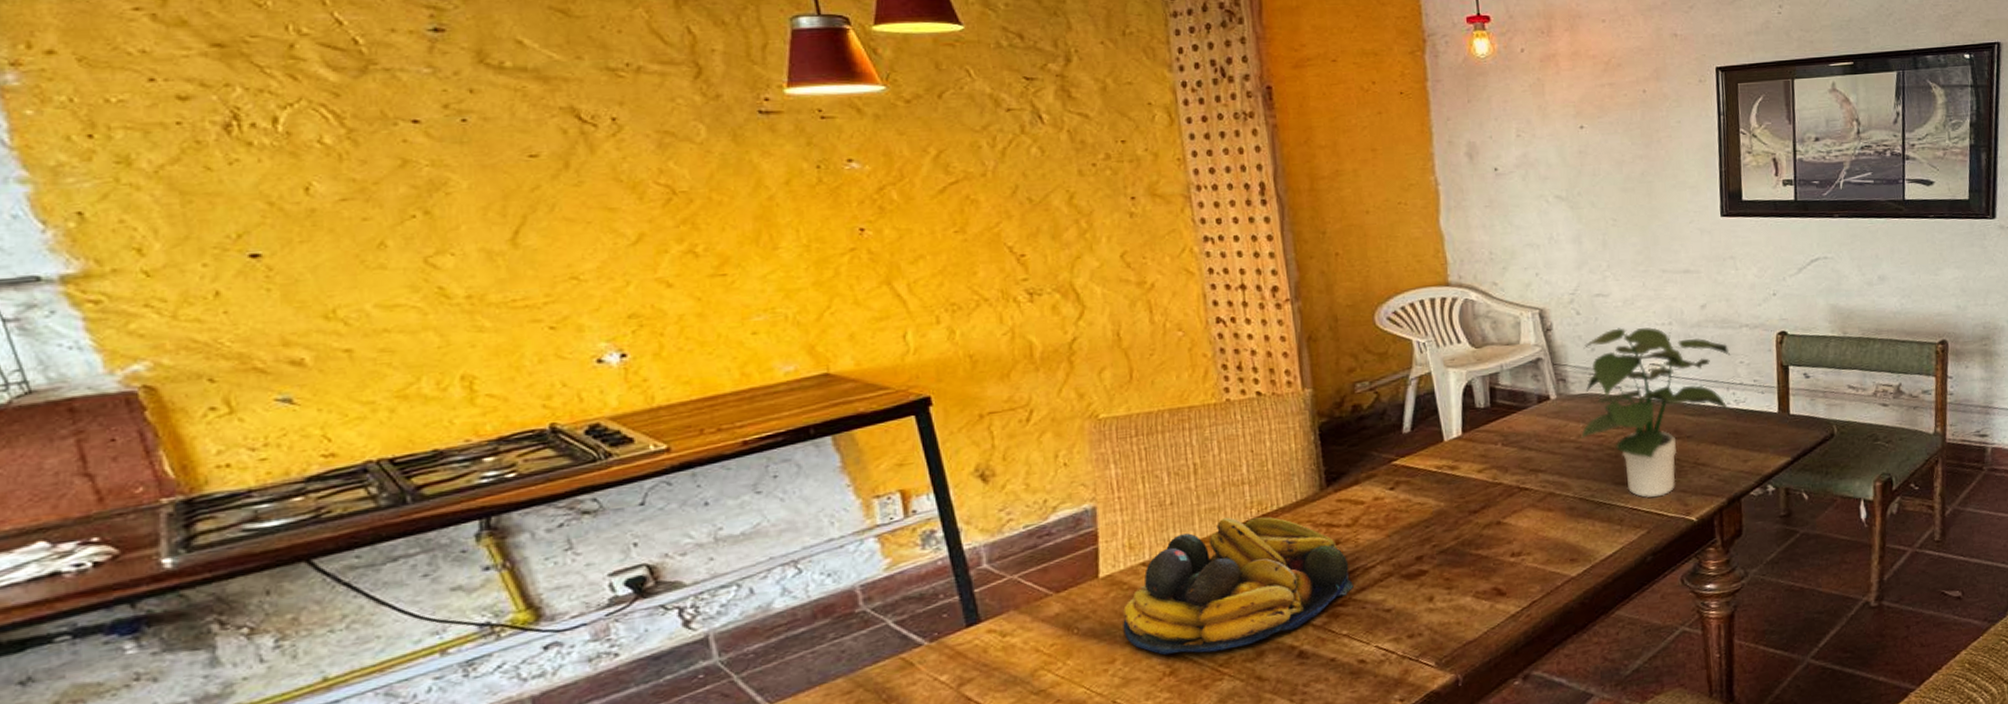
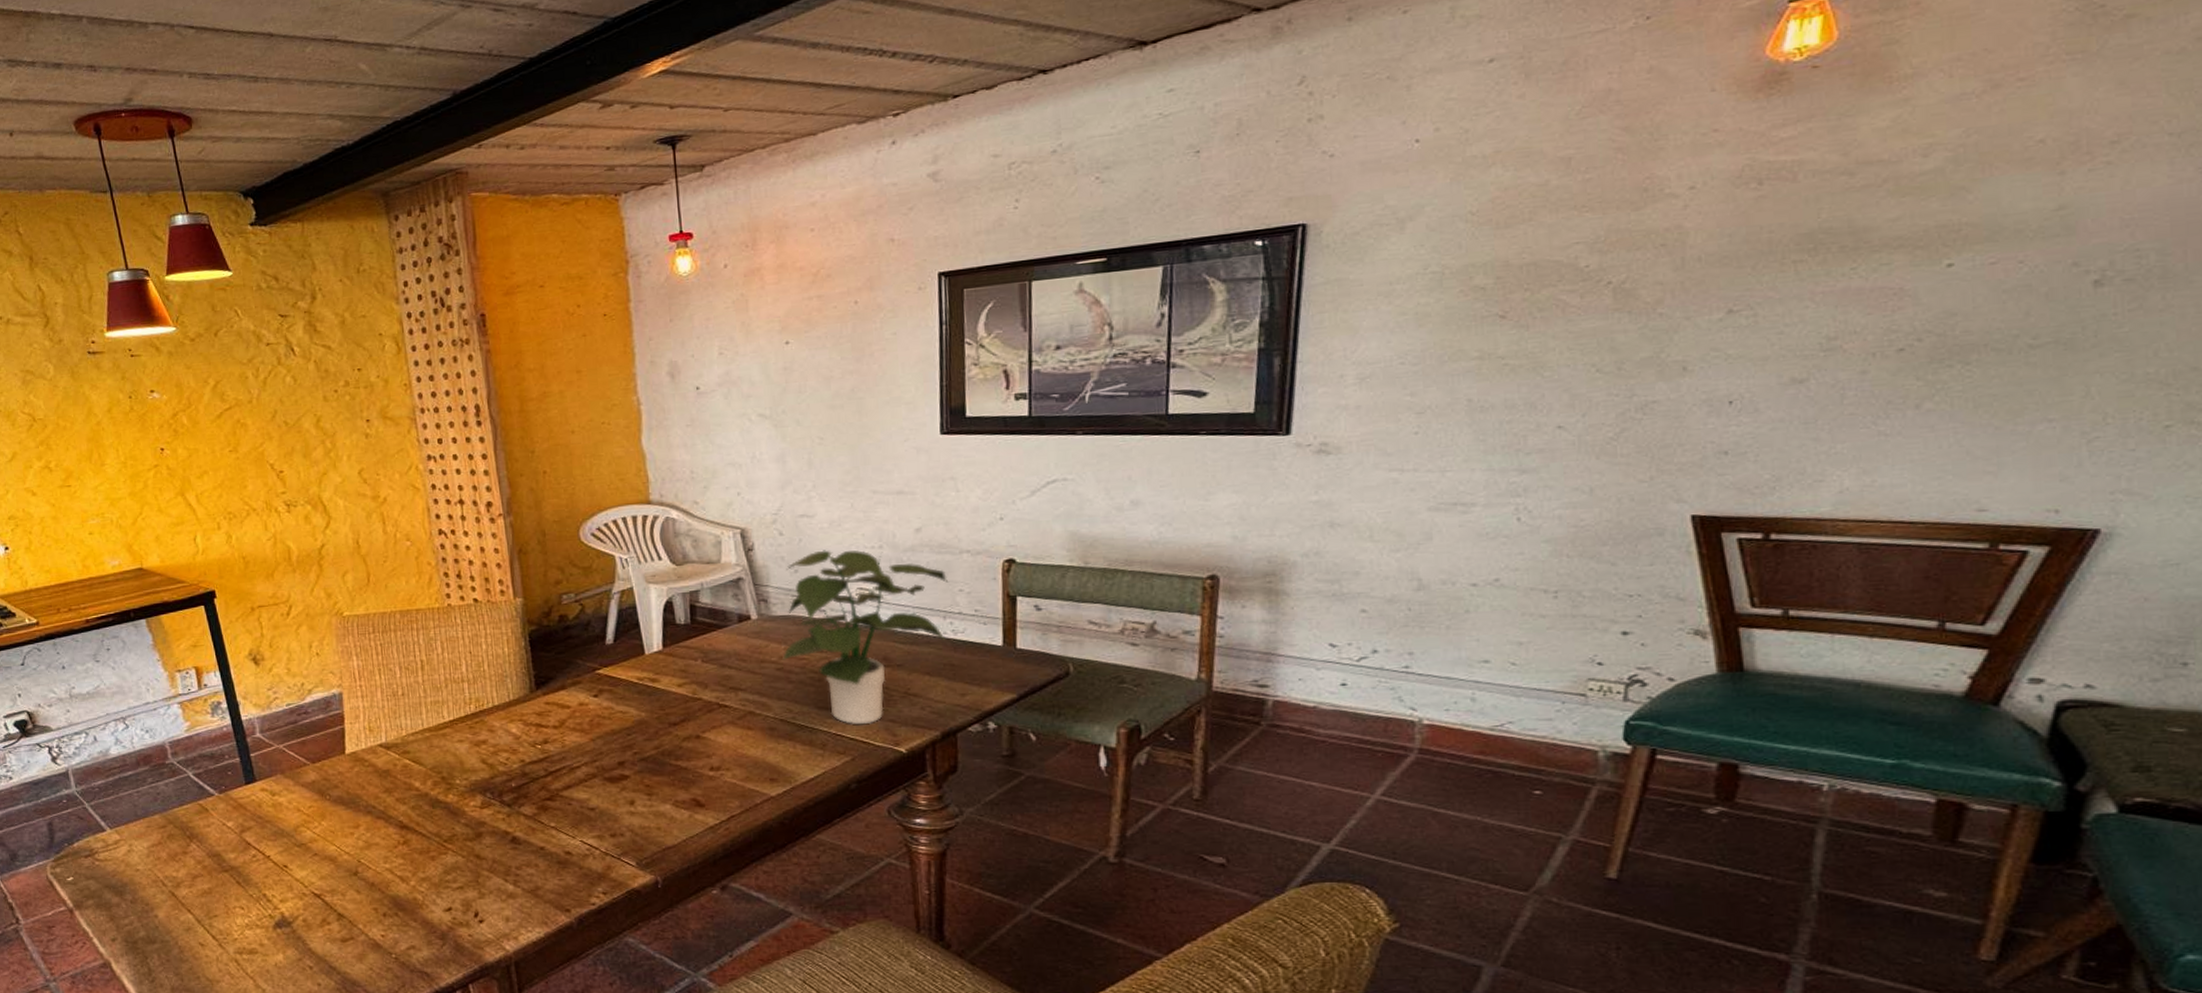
fruit bowl: present [1123,517,1353,656] -> none [365,710,560,829]

